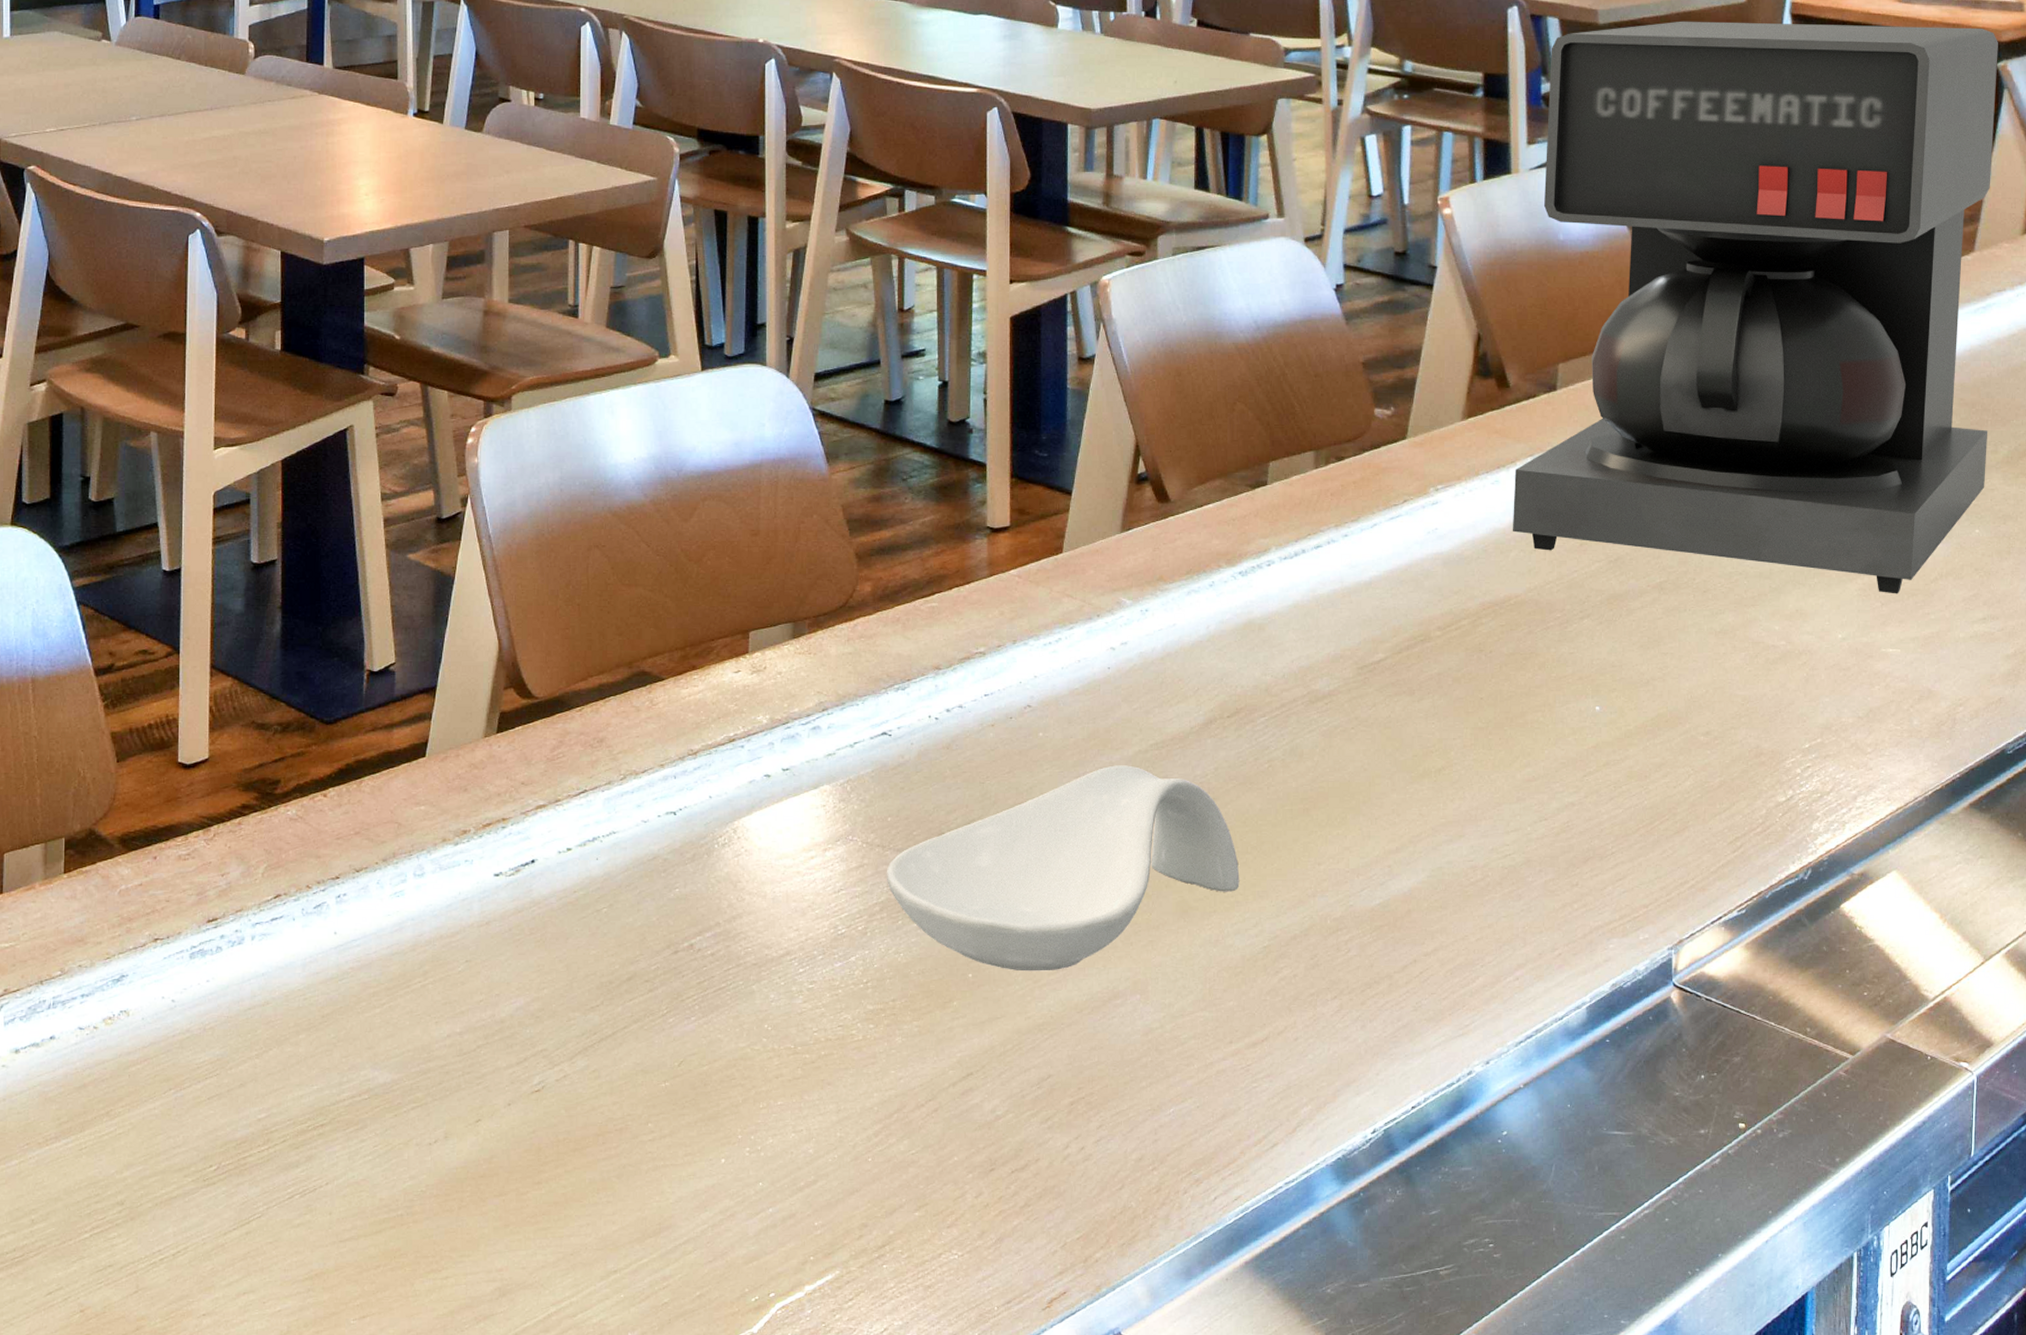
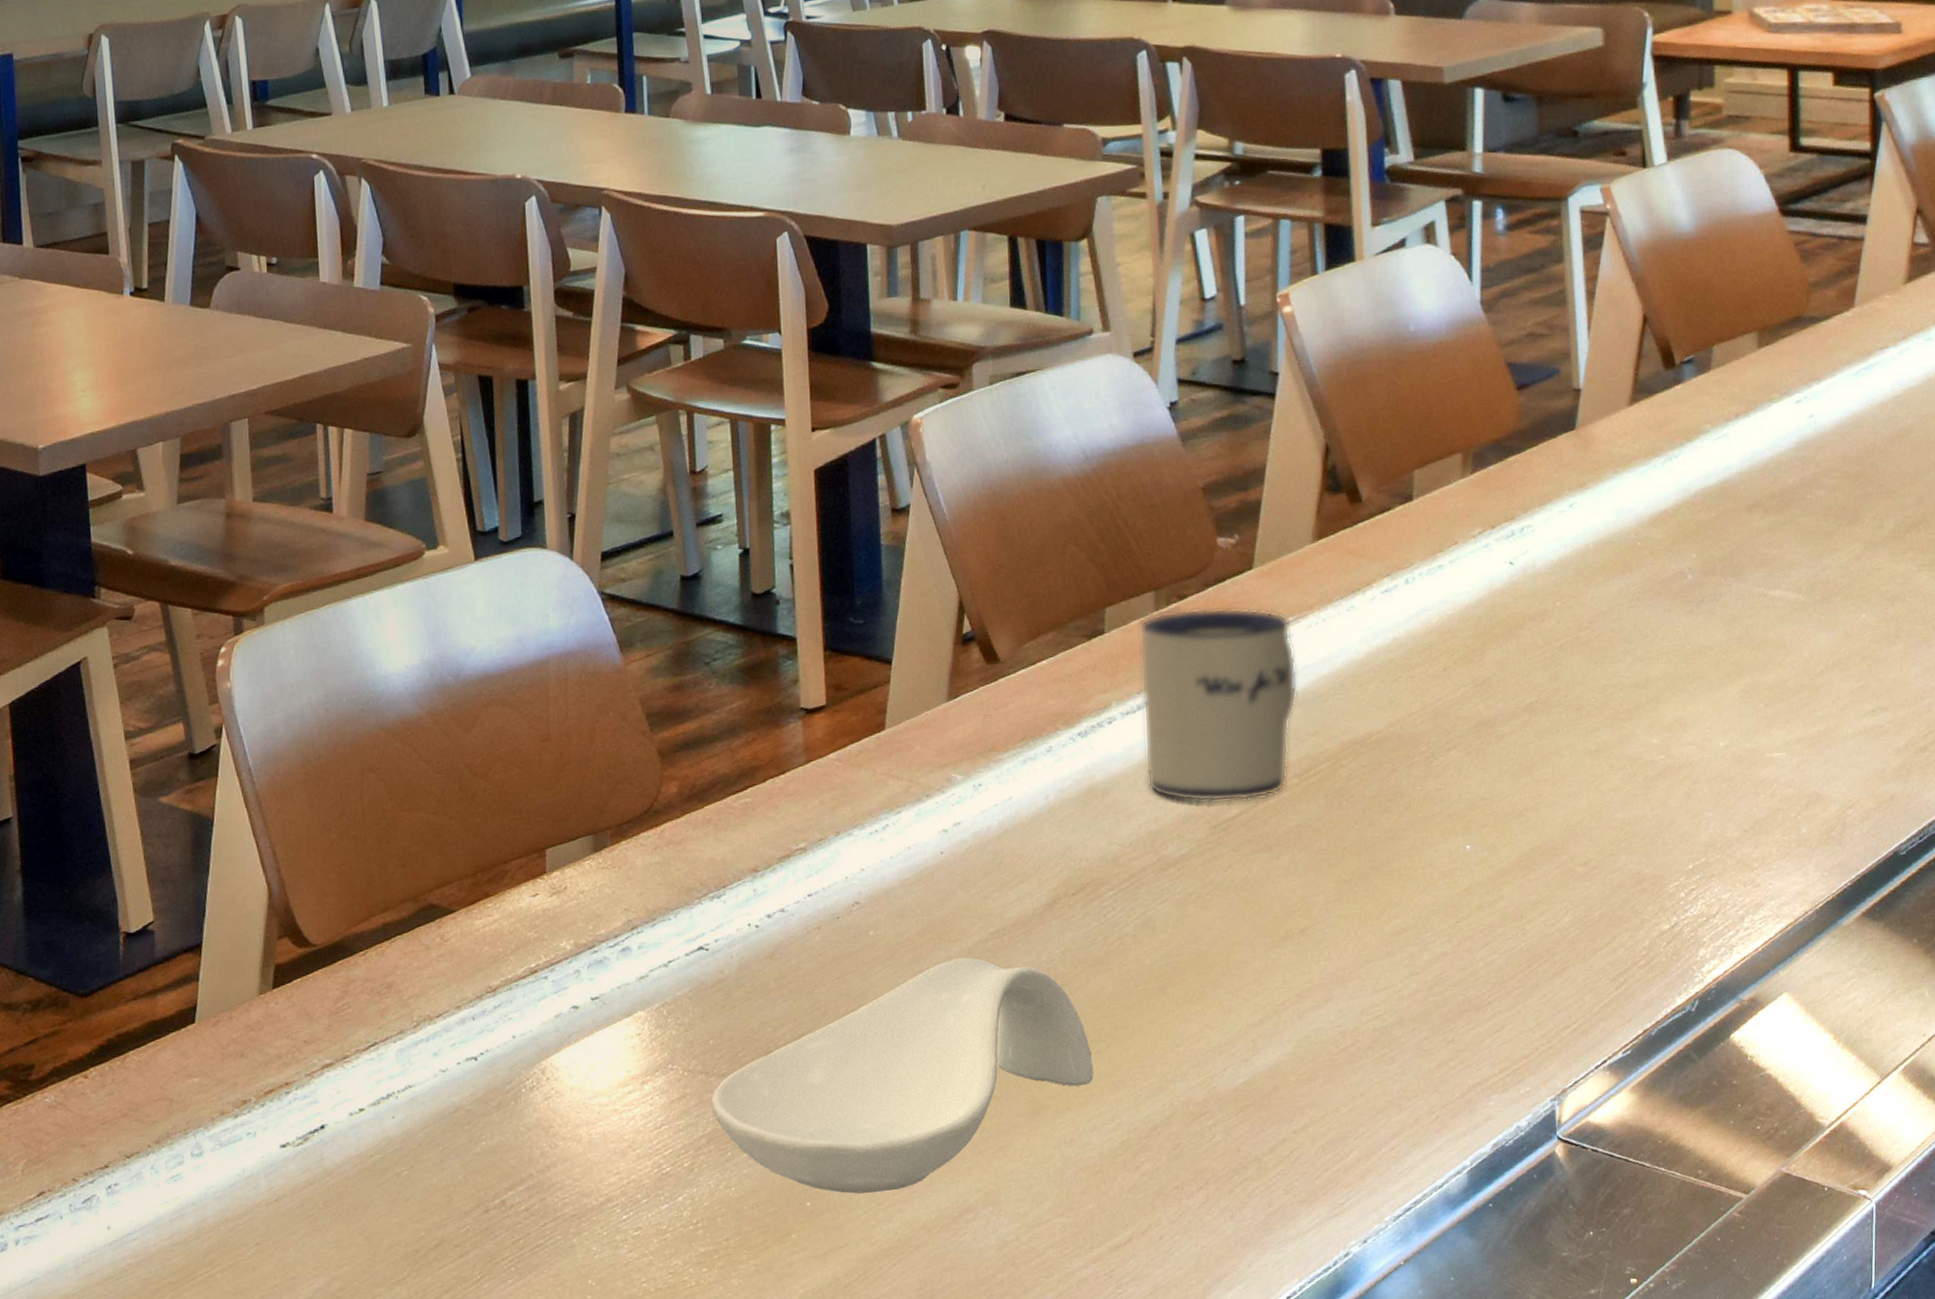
mug: none [1299,470,1443,647] -> present [1139,608,1297,803]
coffee maker: present [1513,21,1998,594] -> none [1370,55,1875,693]

